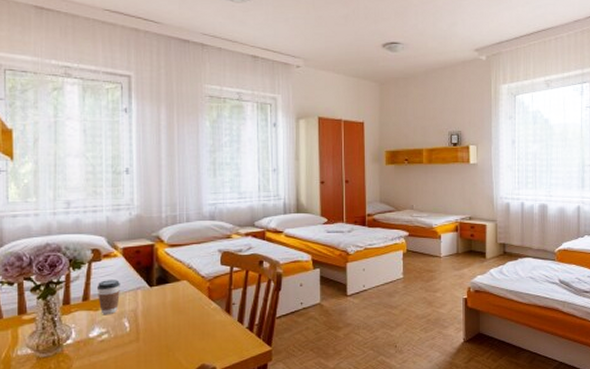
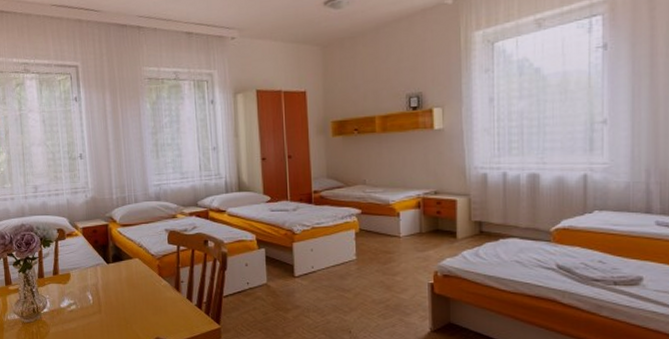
coffee cup: present [96,280,121,315] -> none [63,257,83,289]

